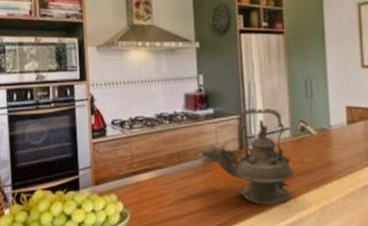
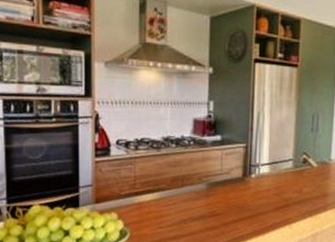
teapot: present [201,108,294,205] -> none [205,137,292,230]

